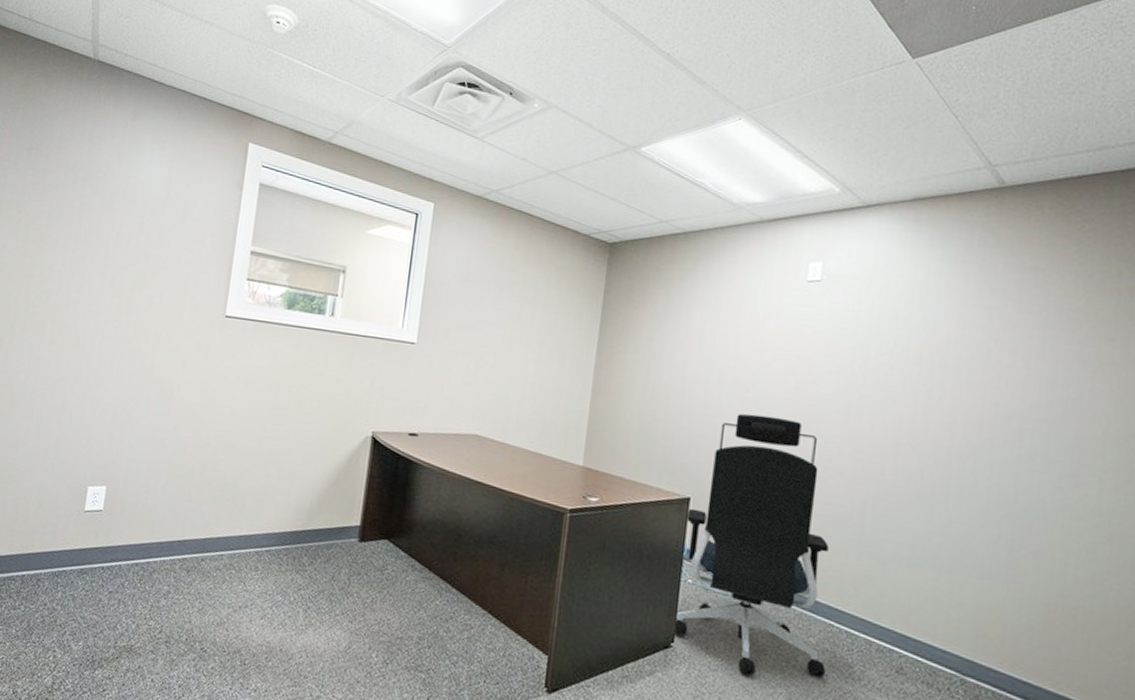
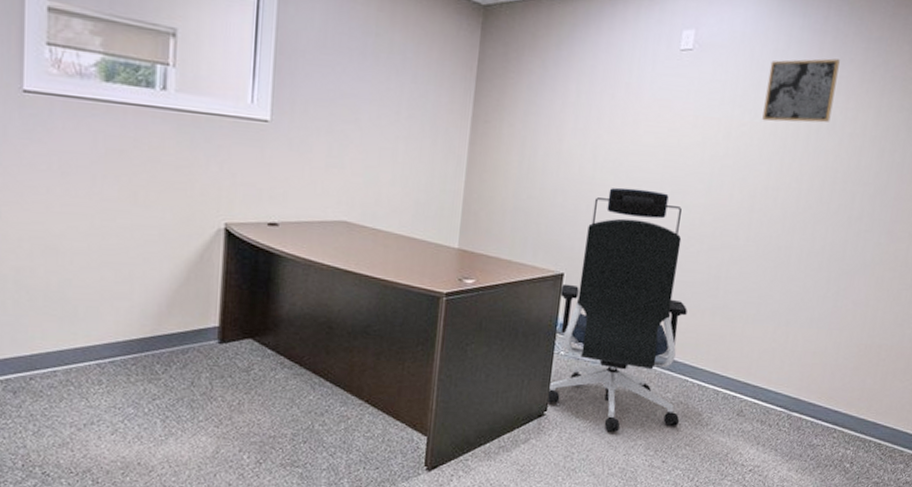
wall art: none [903,289,989,354] -> present [762,58,840,123]

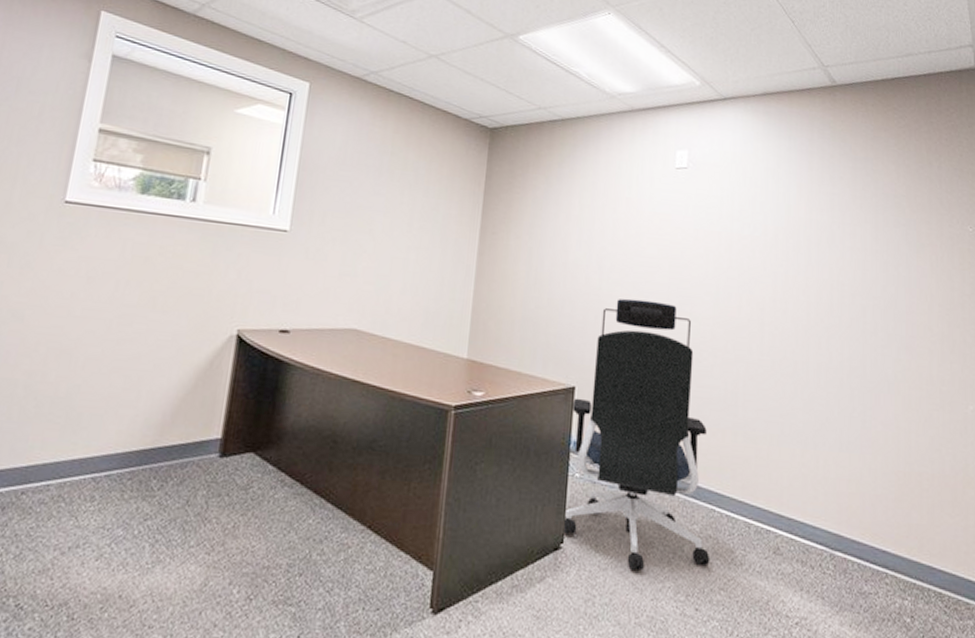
wall art: present [762,58,840,123] -> none [762,176,830,237]

